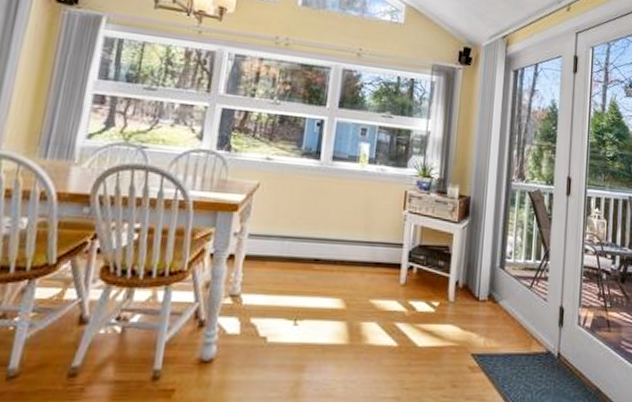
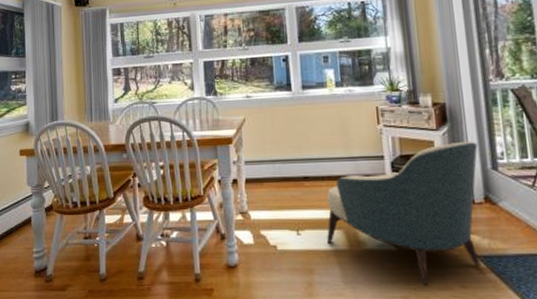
armchair: none [326,237,492,386] -> present [327,141,482,287]

